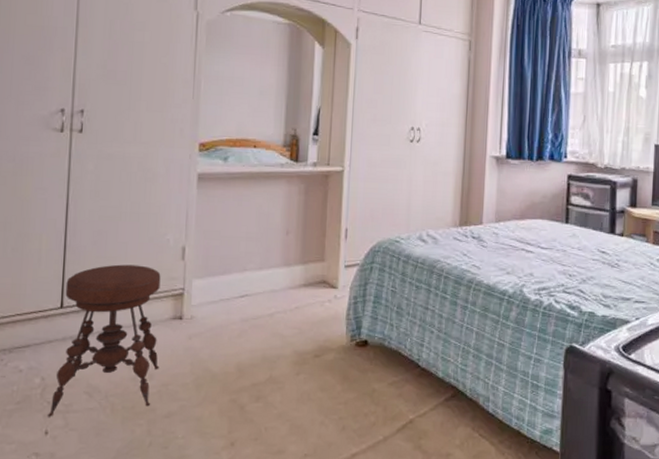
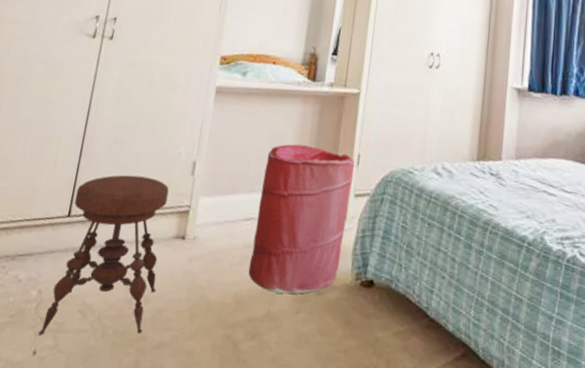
laundry hamper: none [247,223,343,359] -> present [248,144,355,294]

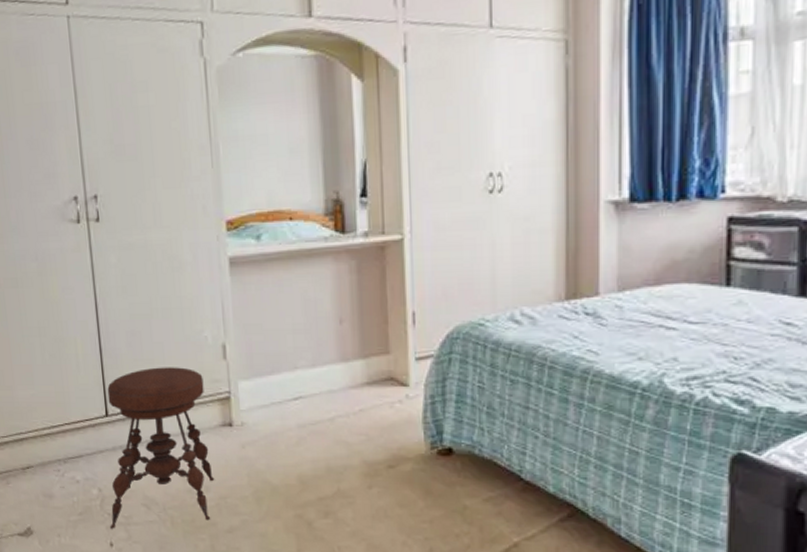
laundry hamper: present [248,144,355,294] -> none [304,310,411,470]

